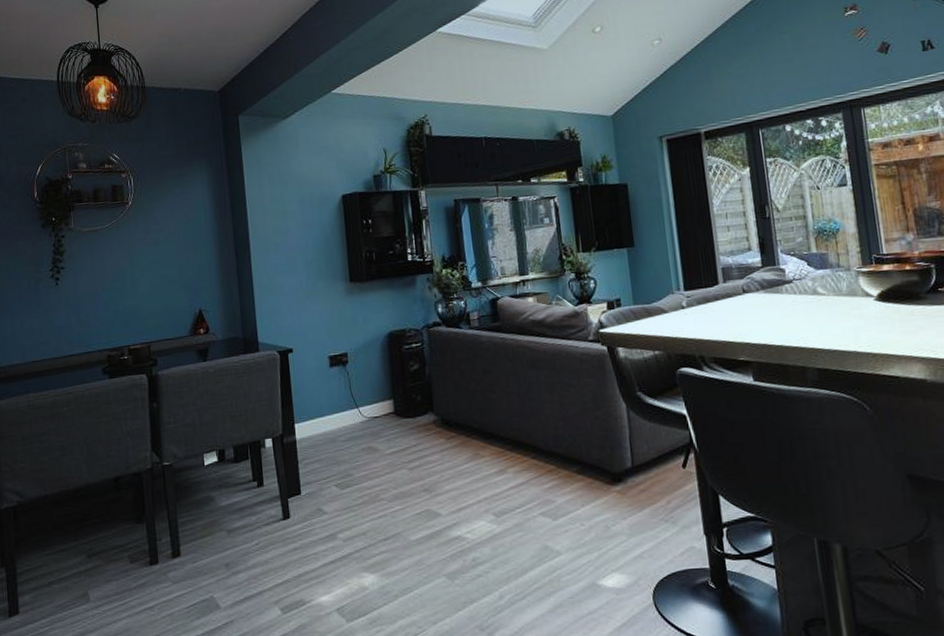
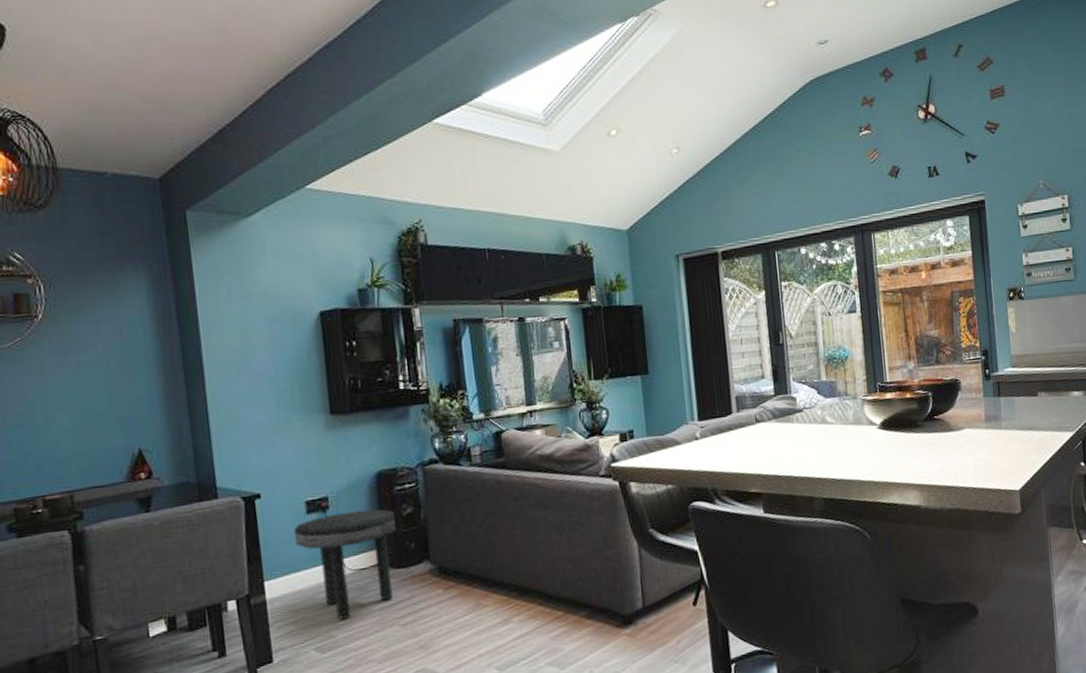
side table: none [320,365,405,460] -> present [294,509,397,619]

